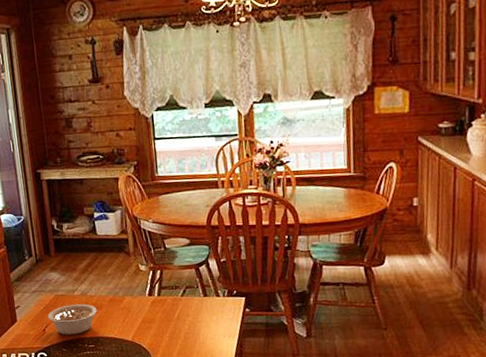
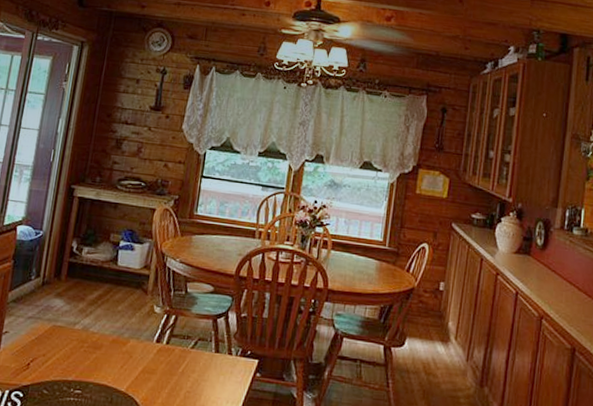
legume: present [47,304,97,335] -> none [36,339,96,376]

